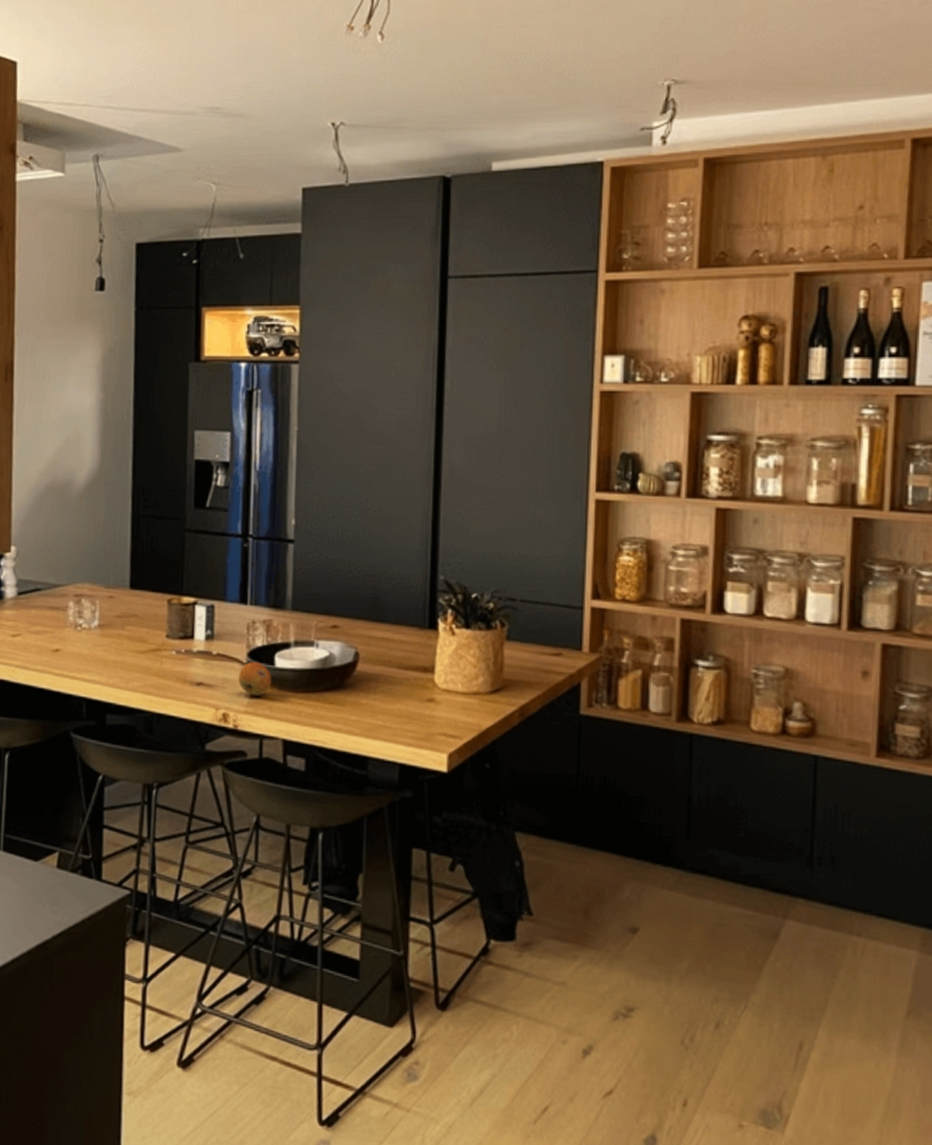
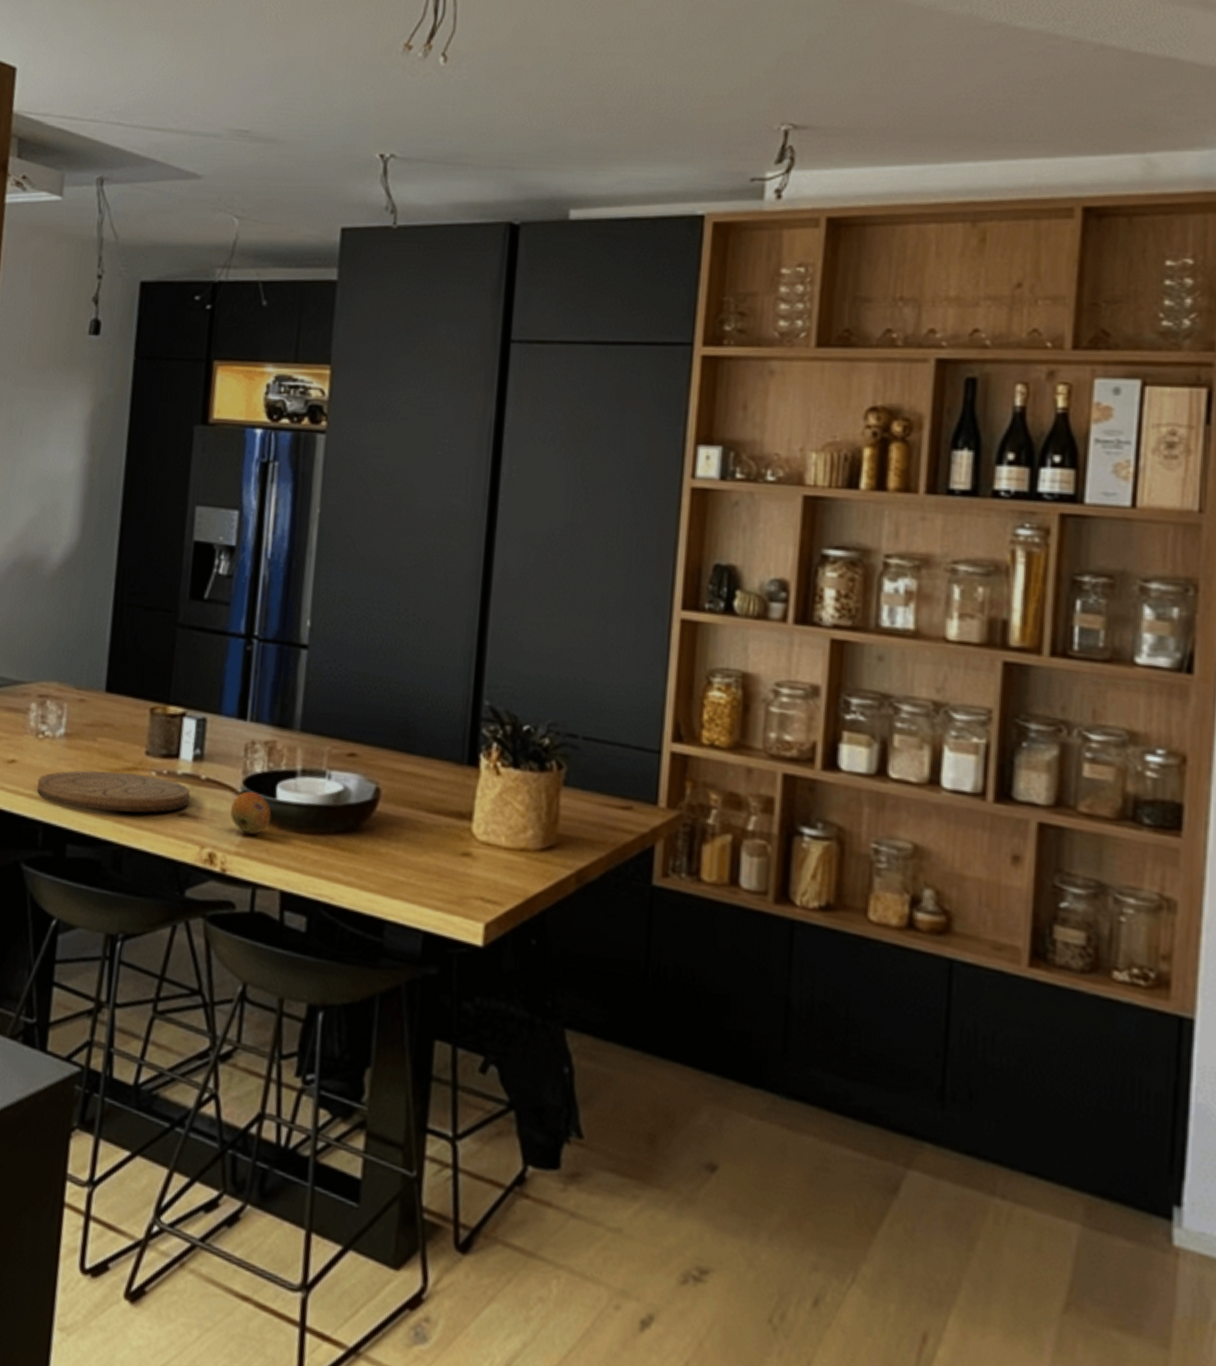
cutting board: none [79,653,204,686] -> present [37,770,190,813]

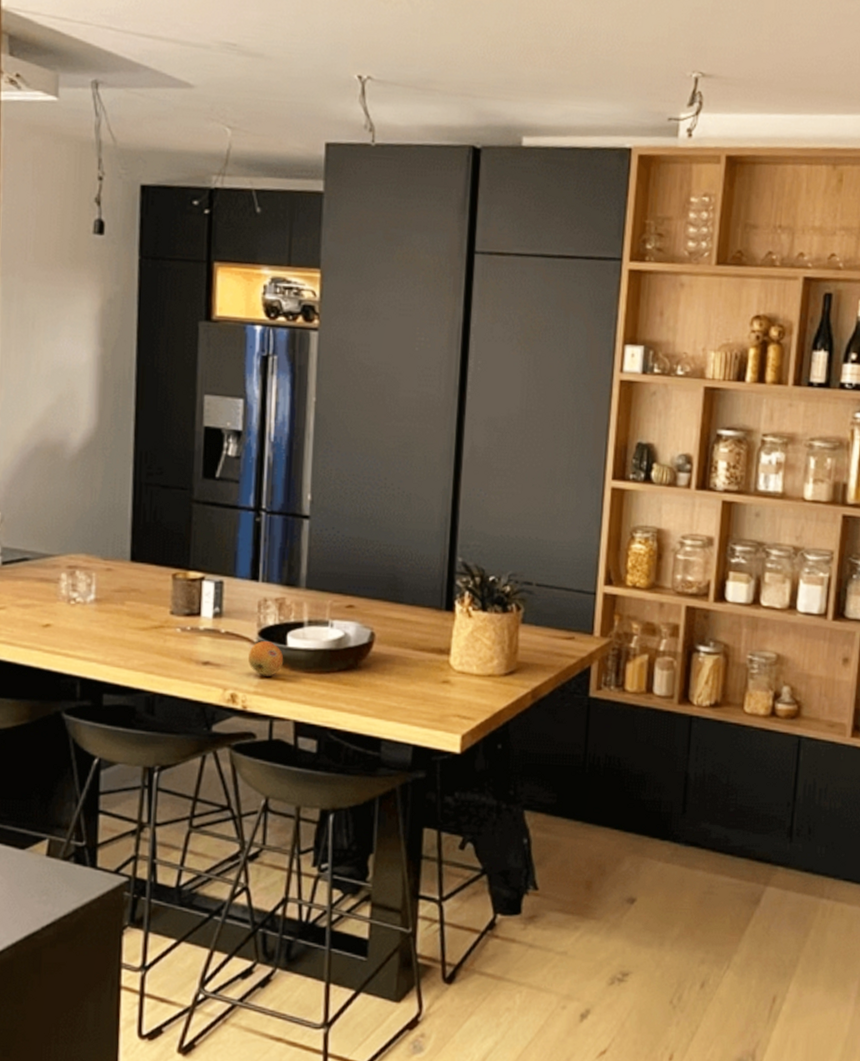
cutting board: present [37,770,190,813] -> none [72,630,212,665]

